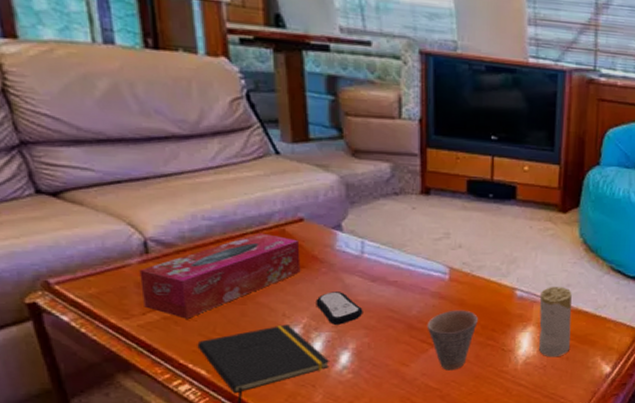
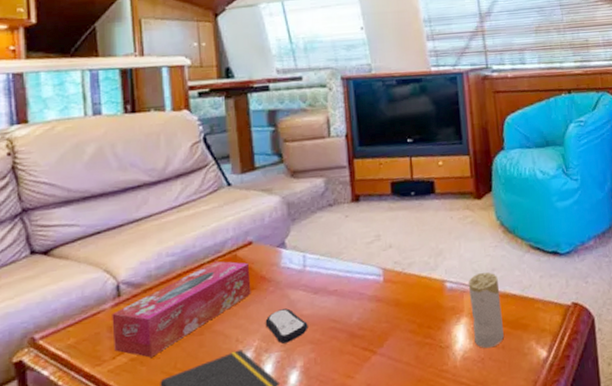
cup: present [427,310,478,371] -> none [367,310,414,378]

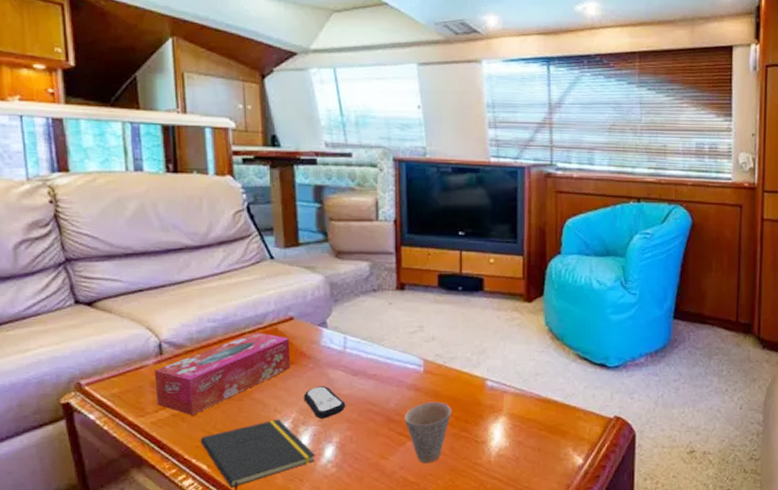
cup: none [367,310,414,378] -> present [404,401,451,464]
candle: present [468,272,504,349] -> none [509,375,541,449]

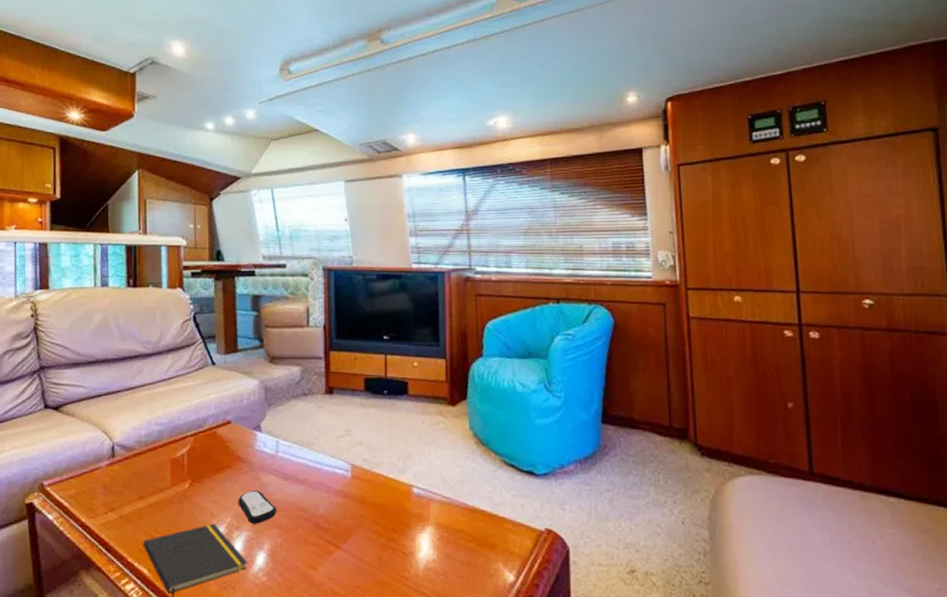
tissue box: present [154,332,291,415] -> none [106,435,227,518]
cup: present [404,401,451,464] -> none [332,508,379,575]

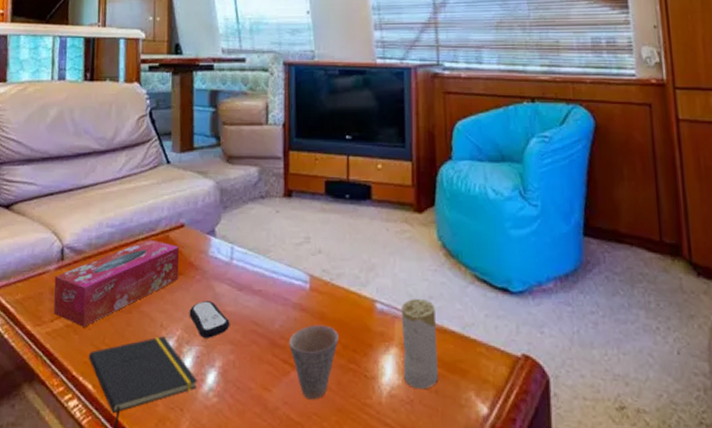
tissue box: none [106,435,227,518] -> present [53,239,180,327]
cup: none [332,508,379,575] -> present [288,324,339,400]
candle: none [436,482,469,562] -> present [401,298,438,390]

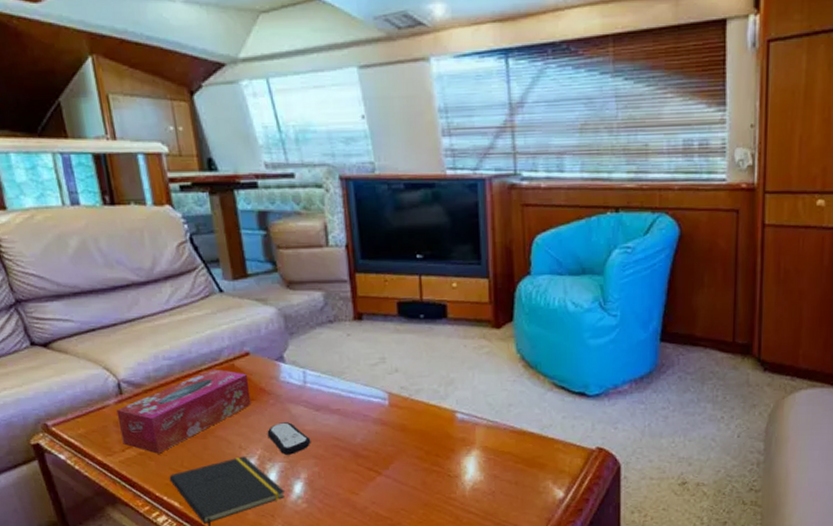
cup: present [288,324,339,400] -> none [371,435,421,499]
candle: present [401,298,438,390] -> none [481,406,518,483]

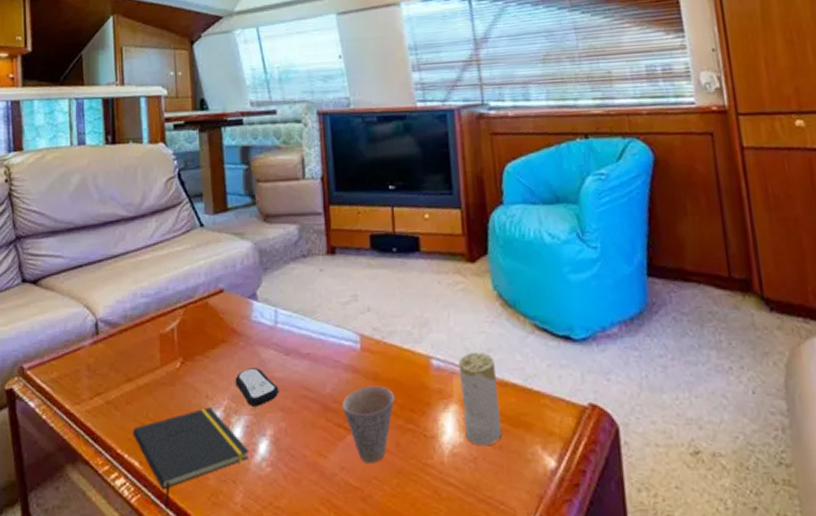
tissue box: present [116,368,251,454] -> none [90,307,222,403]
cup: none [371,435,421,499] -> present [342,385,395,464]
candle: none [481,406,518,483] -> present [458,351,501,446]

